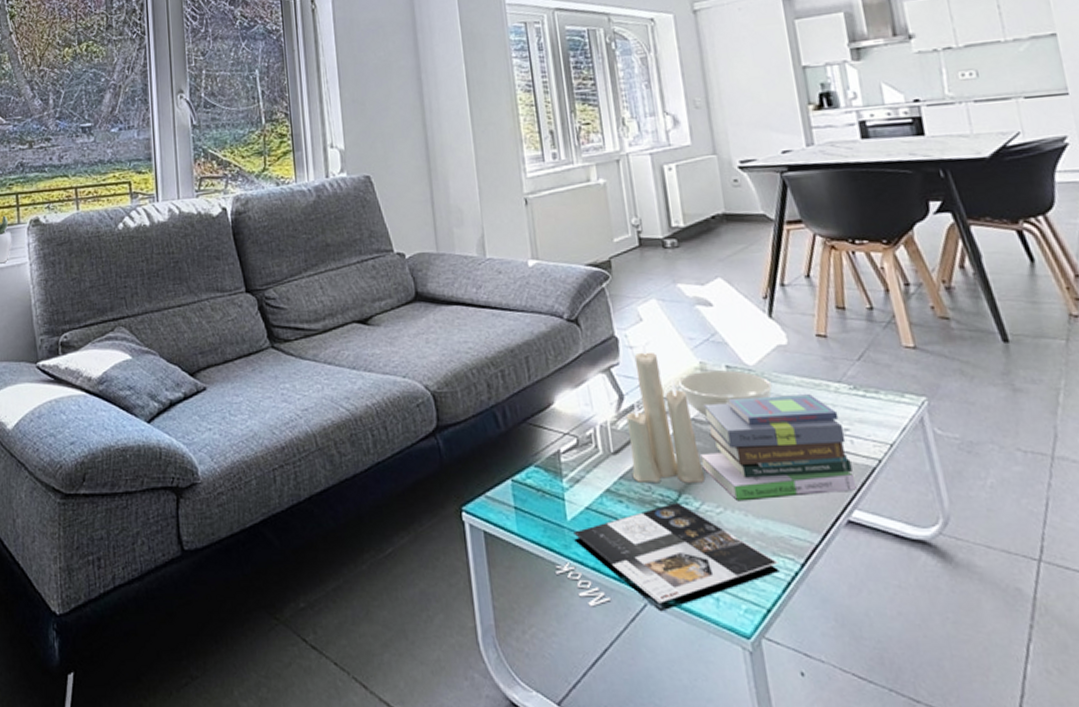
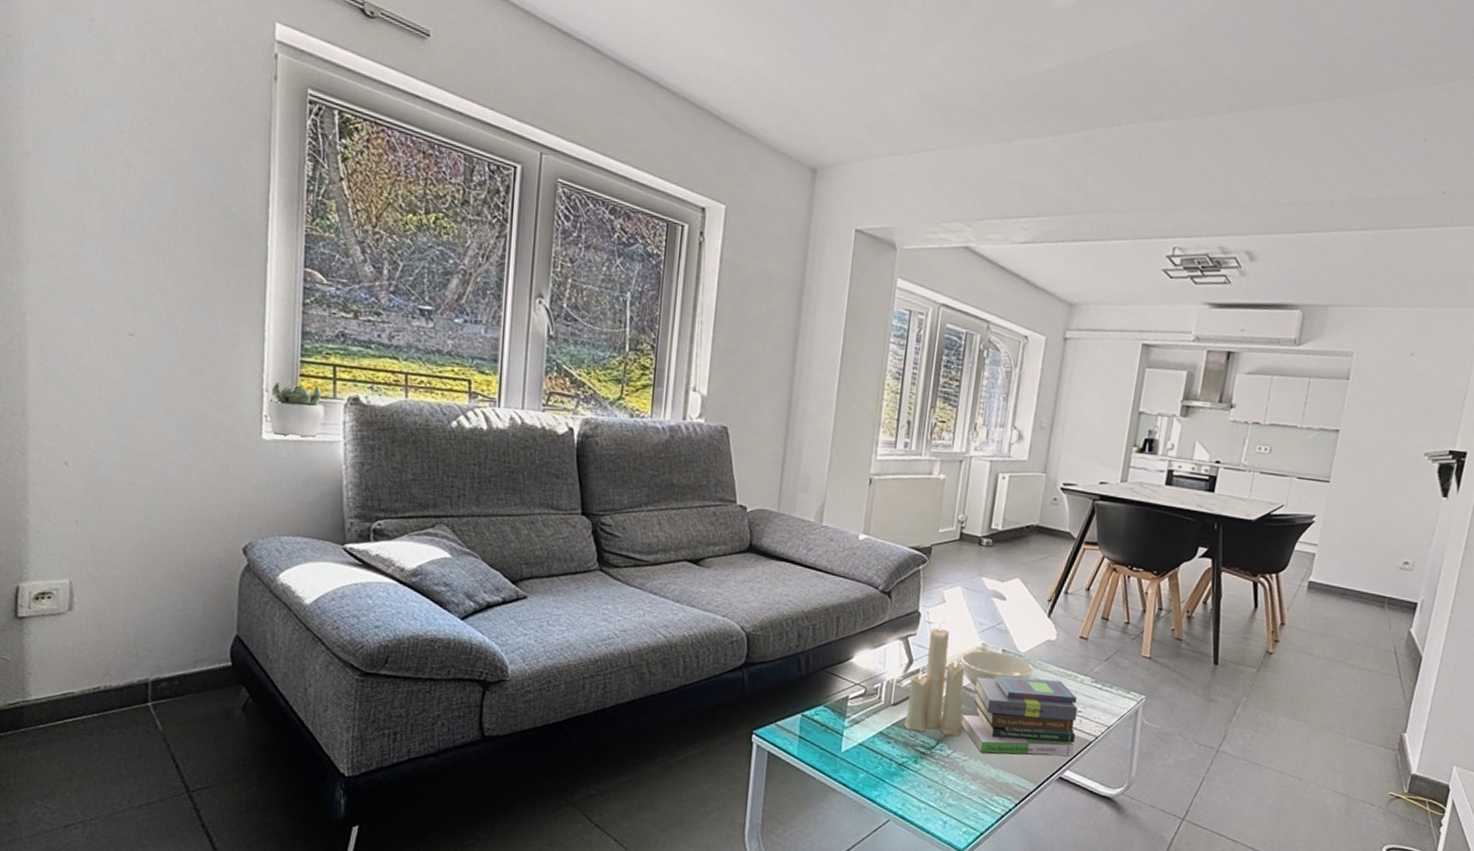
magazine: present [554,503,780,612] -> none [821,748,999,827]

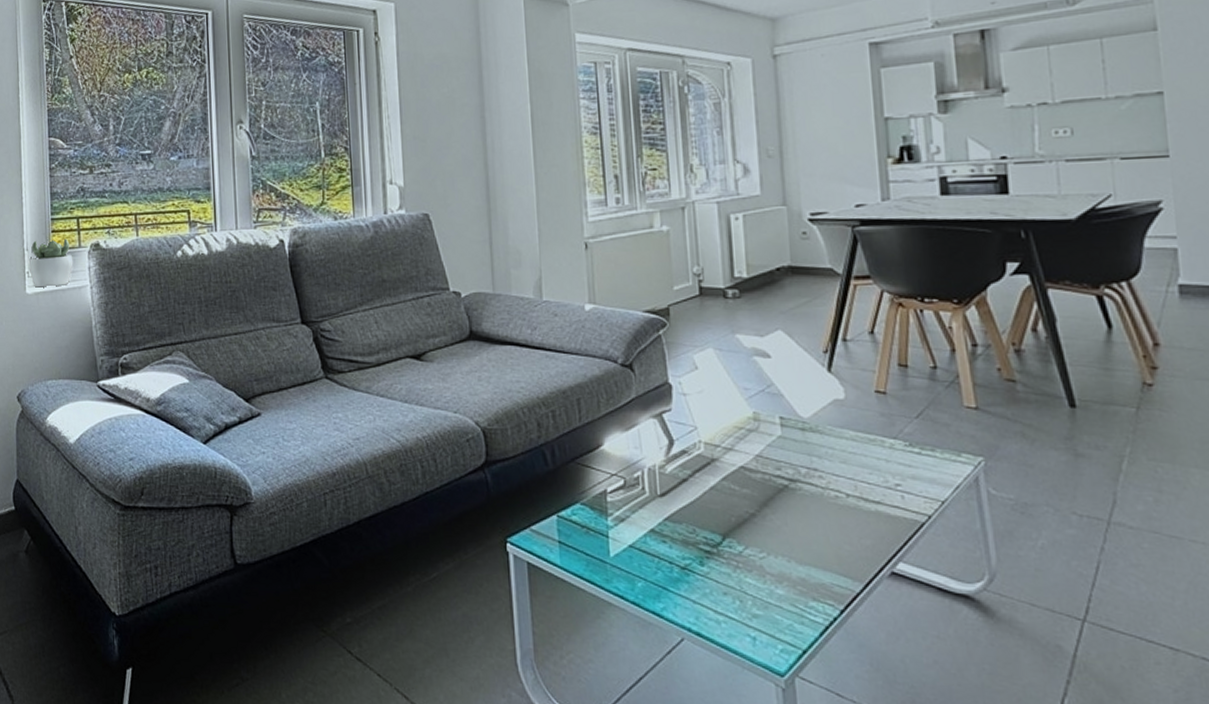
candle: present [903,620,966,736] -> none [675,390,751,528]
bowl: present [961,650,1034,687] -> none [731,421,826,465]
books: present [961,676,1078,757] -> none [746,448,904,548]

